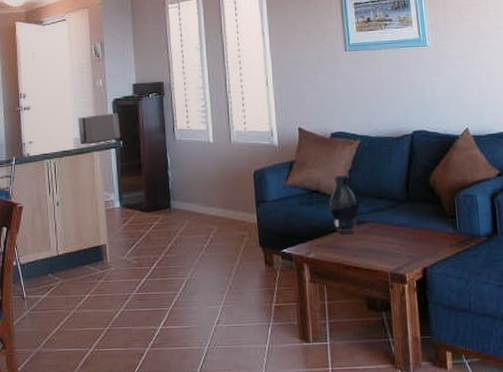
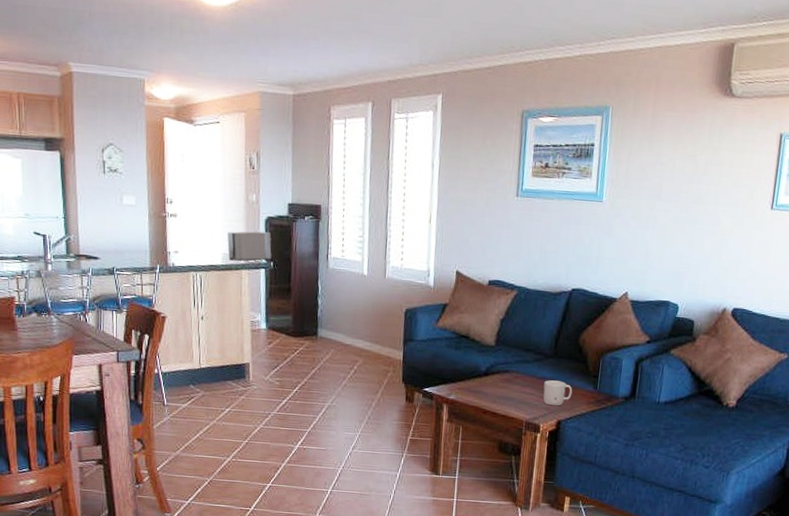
vase: present [328,175,360,235] -> none [475,323,507,382]
mug: none [402,226,433,253] -> present [543,380,573,406]

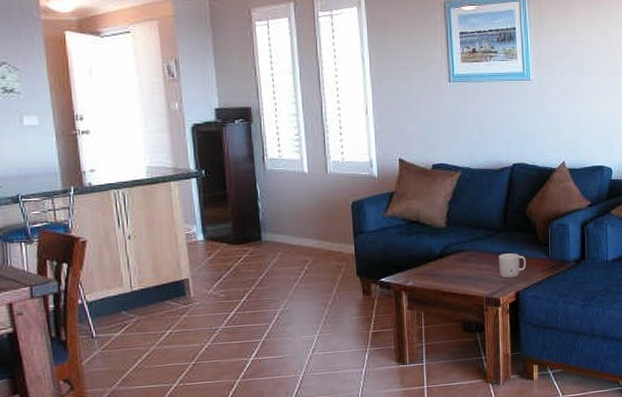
toaster: present [227,231,273,262] -> none [149,139,204,174]

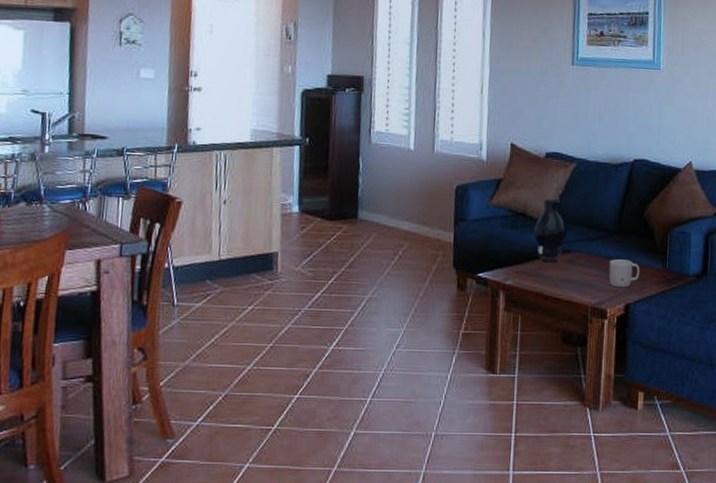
vase: none [427,206,459,263] -> present [533,199,568,263]

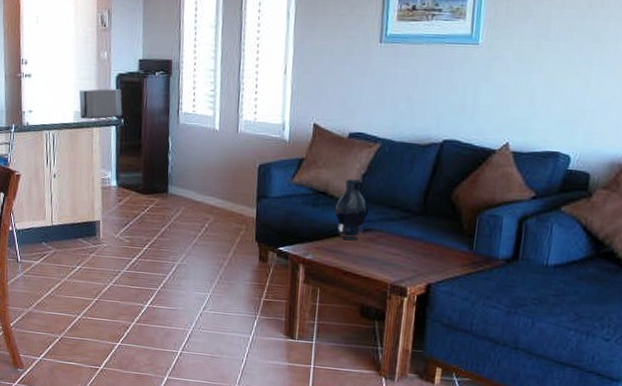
toaster: none [257,105,309,139] -> present [78,88,124,120]
mug: present [608,259,640,288] -> none [410,239,445,268]

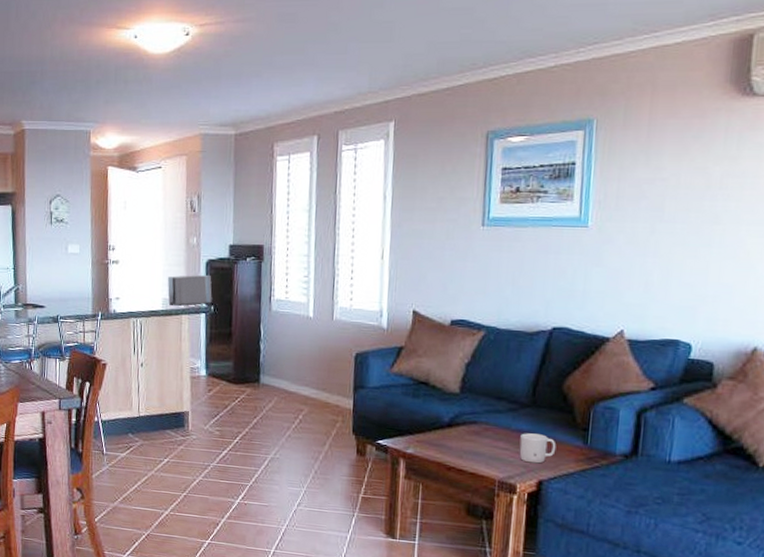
vase: present [334,179,370,241] -> none [436,368,474,434]
mug: none [410,239,445,268] -> present [519,433,557,464]

